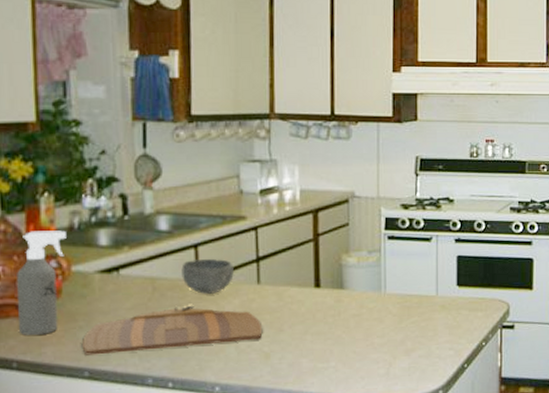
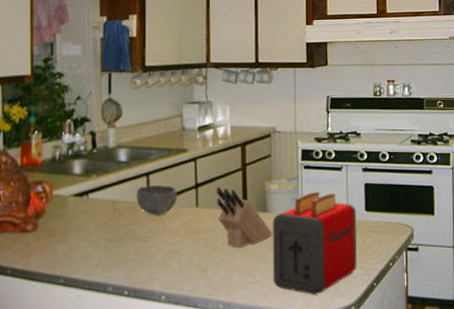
spray bottle: present [17,230,66,335] -> none [12,161,50,247]
cutting board: present [81,306,263,356] -> none [59,225,200,265]
knife block: none [282,260,350,329] -> present [216,187,273,247]
toaster: none [349,265,447,379] -> present [272,191,357,295]

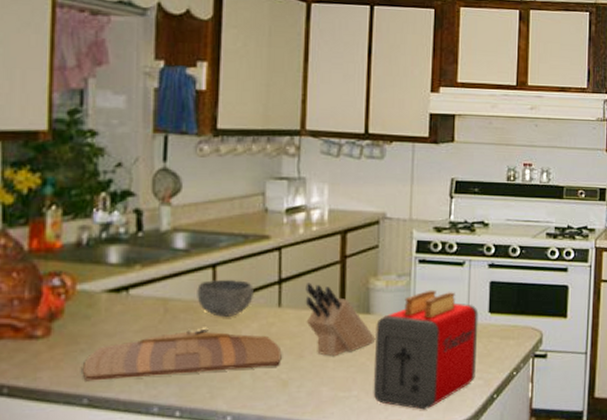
cutting board: none [59,225,200,265] -> present [82,330,282,381]

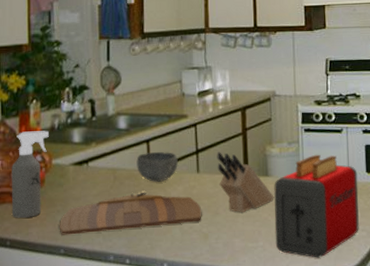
spray bottle: none [12,246,73,358] -> present [11,130,49,218]

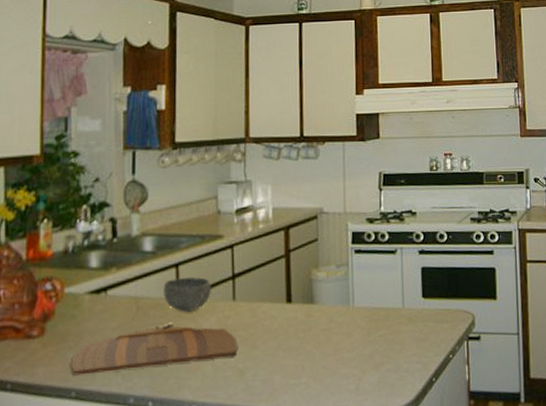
spray bottle: present [11,130,49,218] -> none [14,254,61,357]
knife block: present [217,152,274,212] -> none [256,276,320,345]
toaster: present [273,154,359,258] -> none [319,278,414,395]

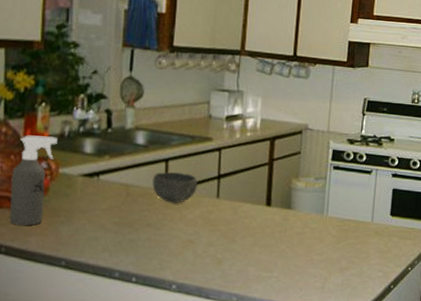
spray bottle: none [14,254,61,357] -> present [9,135,57,226]
cutting board: present [70,324,238,376] -> none [61,212,218,248]

